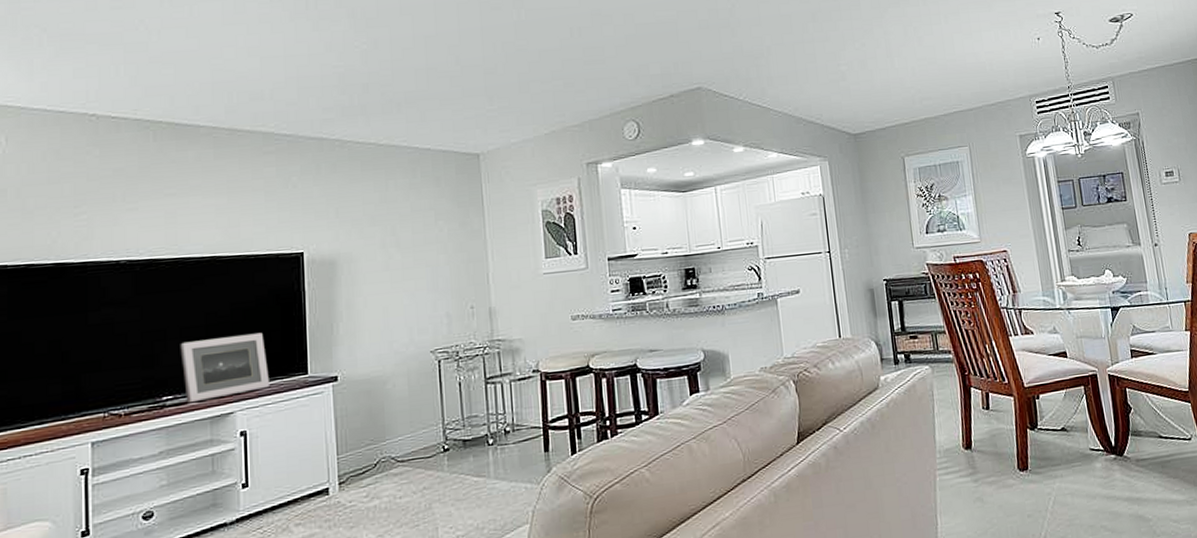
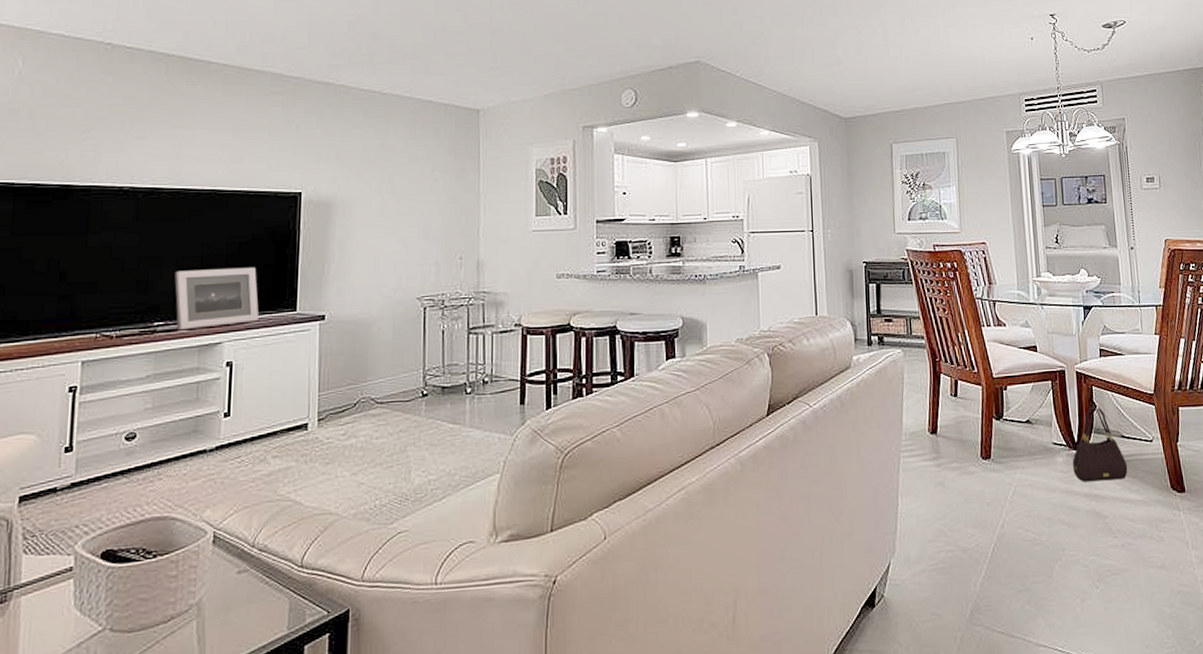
handbag: none [1111,409,1169,486] -> present [1072,407,1128,482]

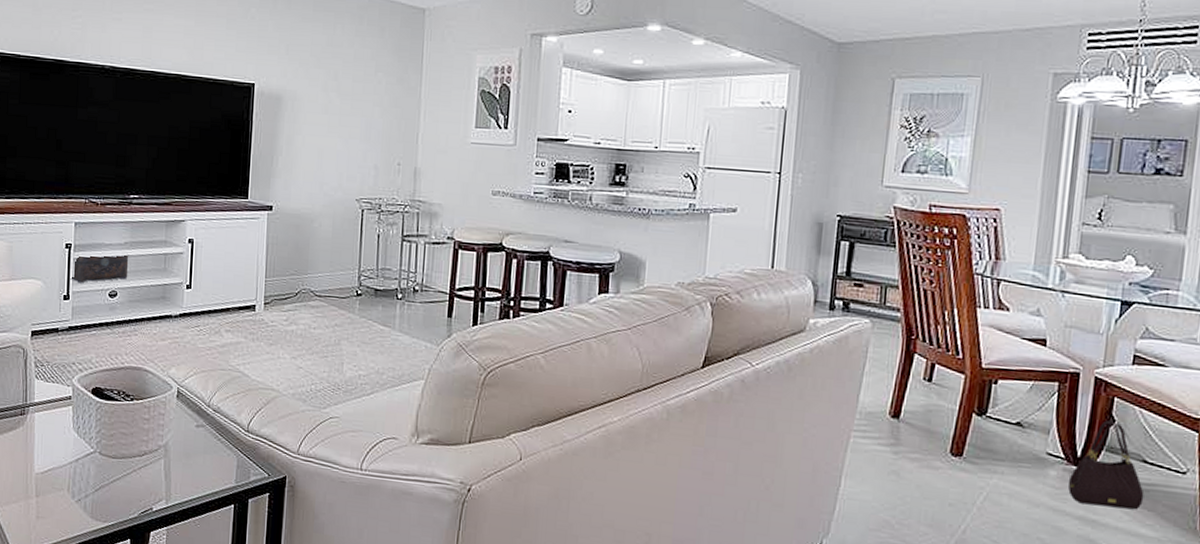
decorative box: none [73,387,152,430] -> present [69,253,129,284]
picture frame: present [174,267,260,331] -> none [146,149,217,206]

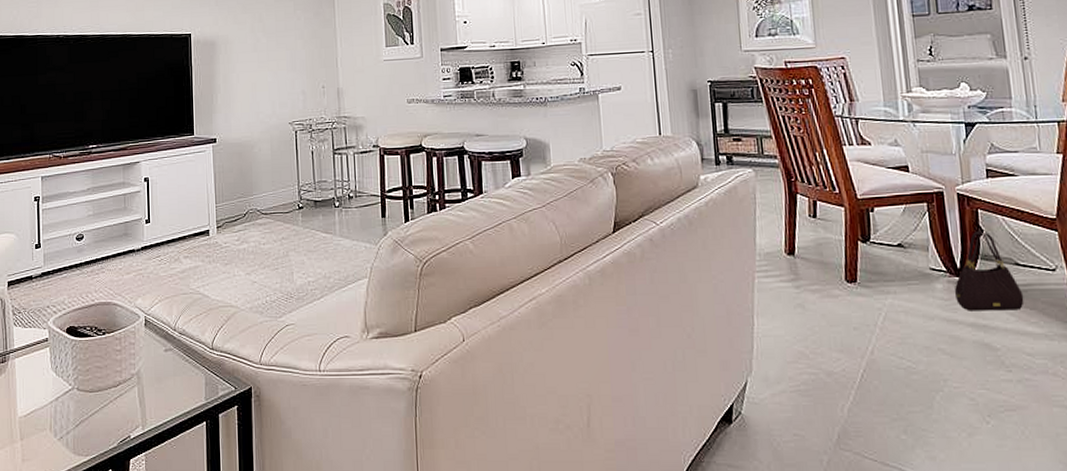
decorative box: present [69,253,129,284] -> none [39,198,92,231]

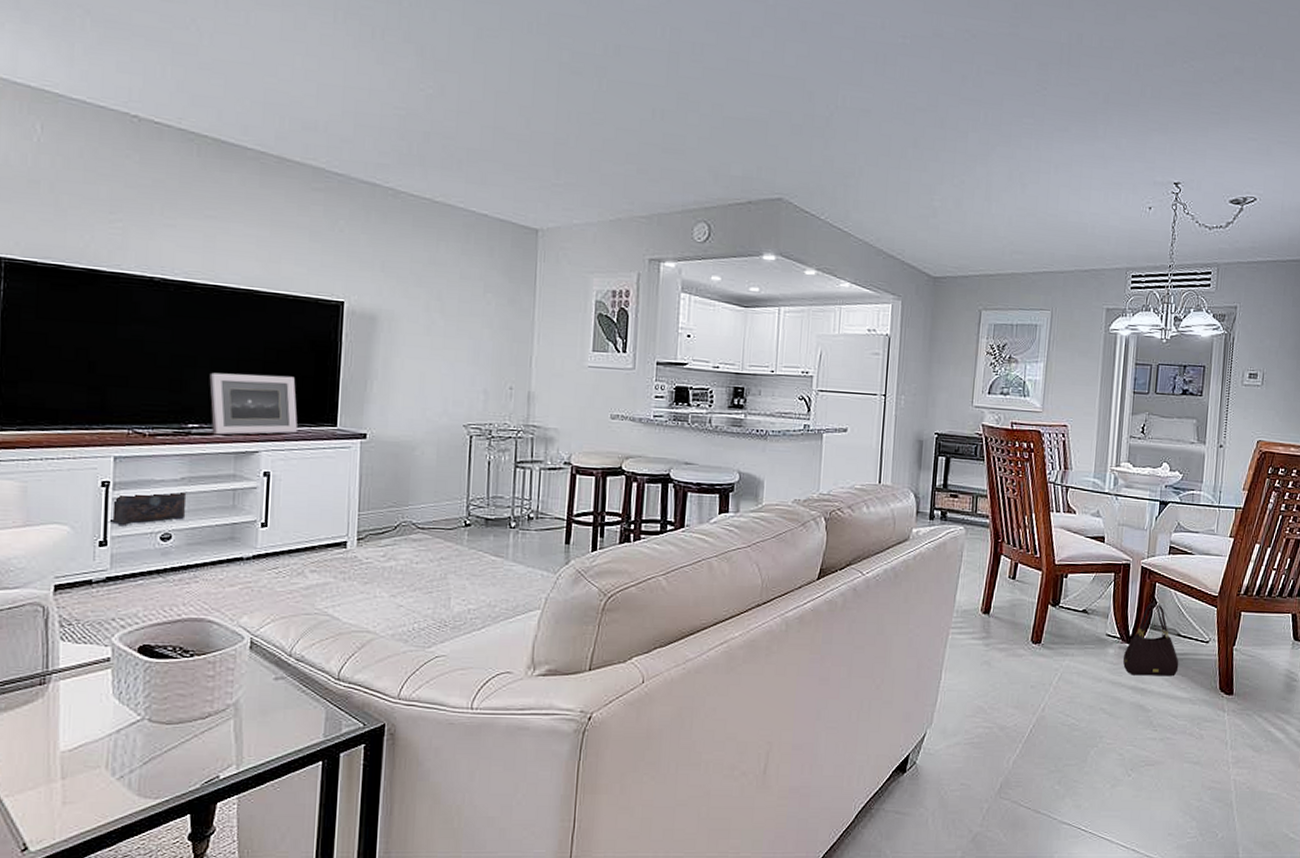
decorative box: none [39,198,92,231] -> present [107,490,187,527]
picture frame: none [101,98,166,152] -> present [209,372,298,436]

